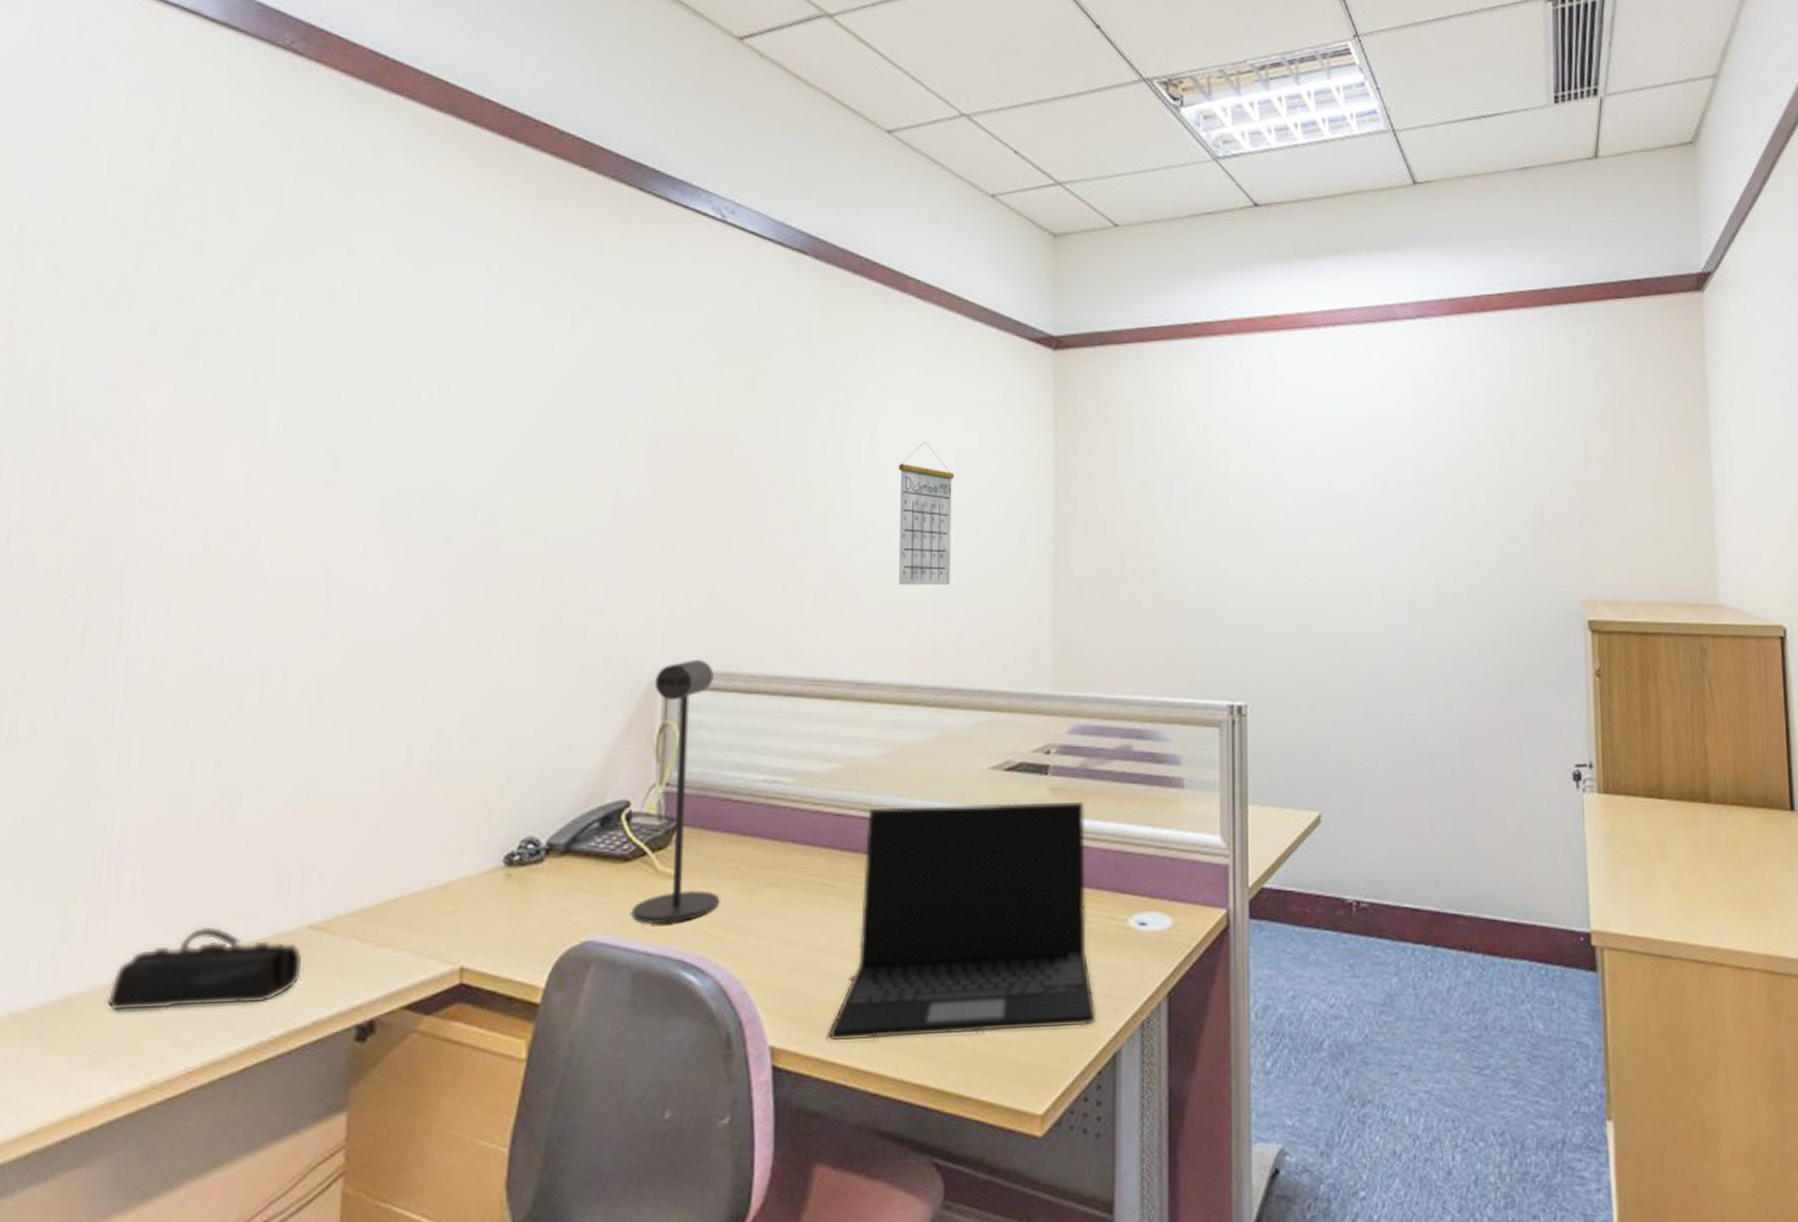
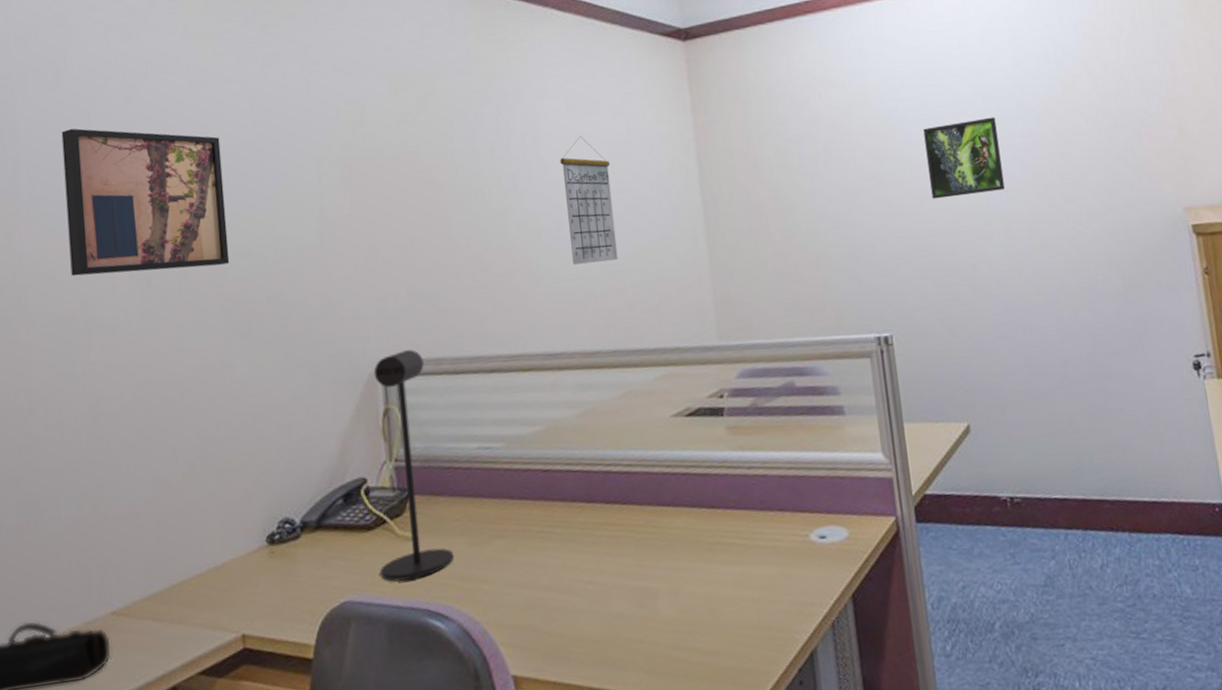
wall art: none [316,361,512,539] -> present [61,128,230,277]
laptop: present [829,802,1097,1040] -> none [561,437,792,665]
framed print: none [1308,476,1389,559] -> present [923,117,1005,200]

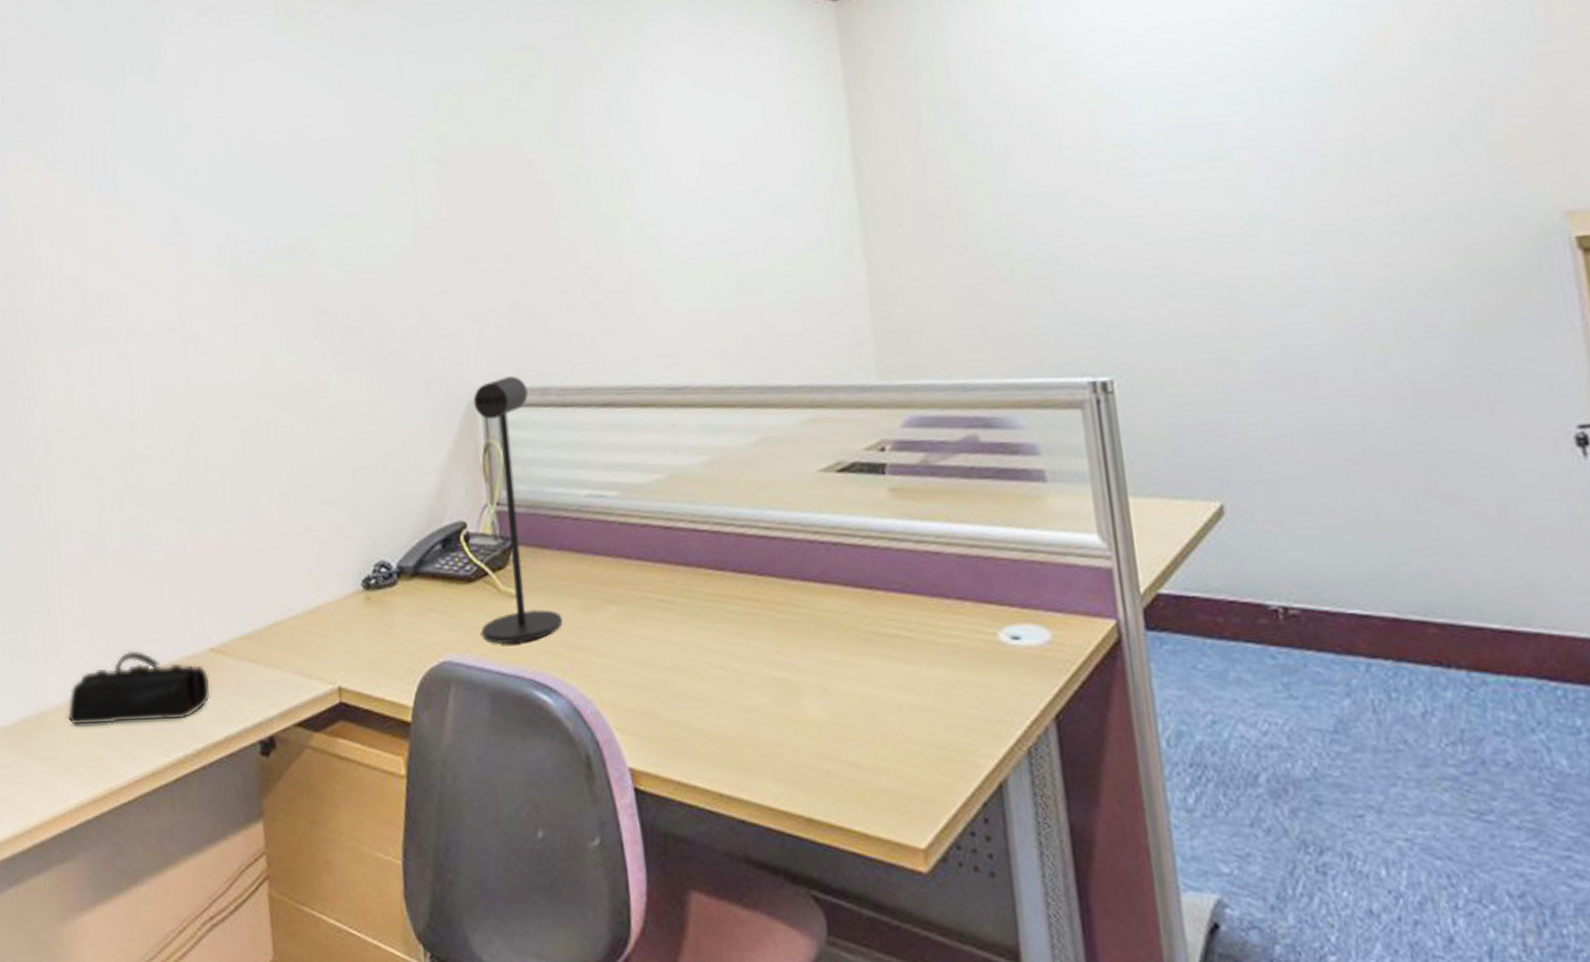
wall art: present [61,128,230,277] -> none [157,123,322,284]
calendar: present [560,136,618,265] -> none [682,122,753,280]
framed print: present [923,117,1005,200] -> none [1158,86,1278,200]

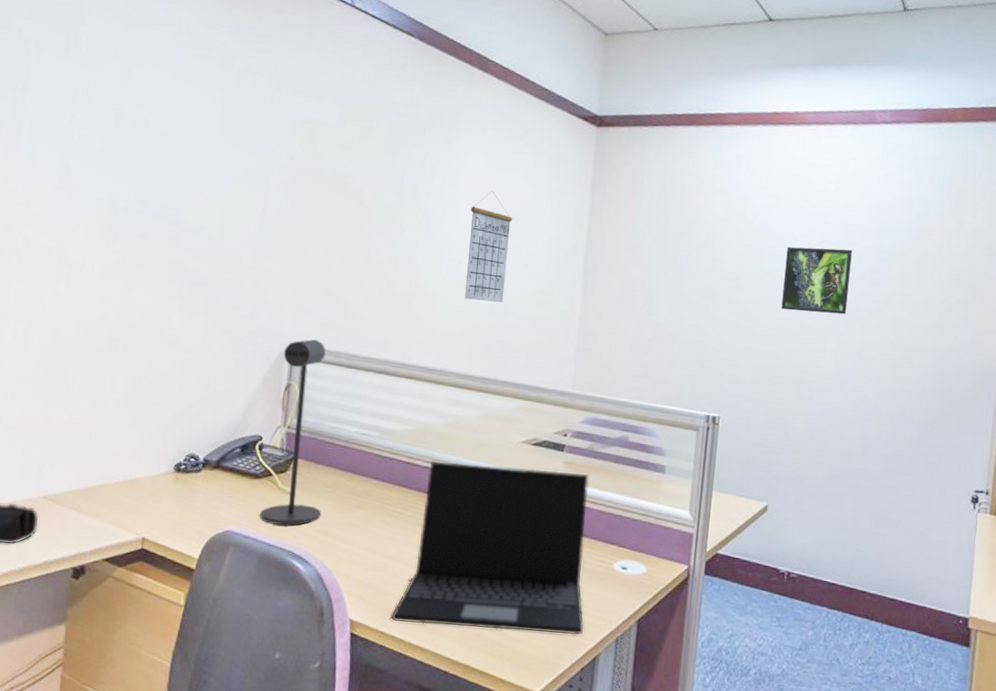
calendar: none [682,122,753,280] -> present [464,191,513,303]
laptop: none [686,503,974,763] -> present [391,462,589,635]
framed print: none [1158,86,1278,200] -> present [781,246,852,315]

